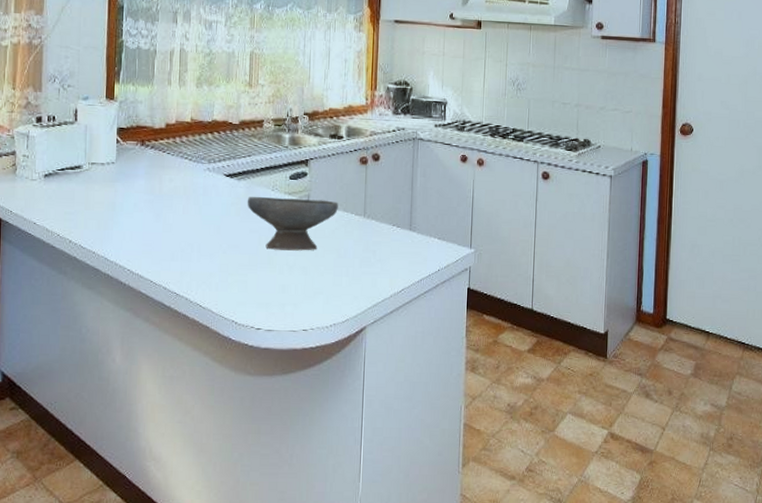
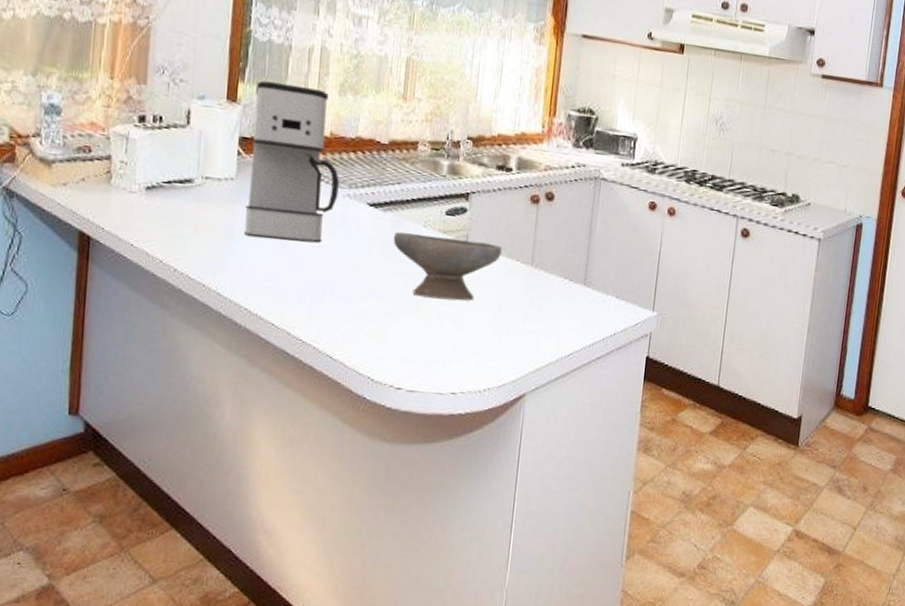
coffee maker: none [125,80,200,211] -> present [244,80,339,243]

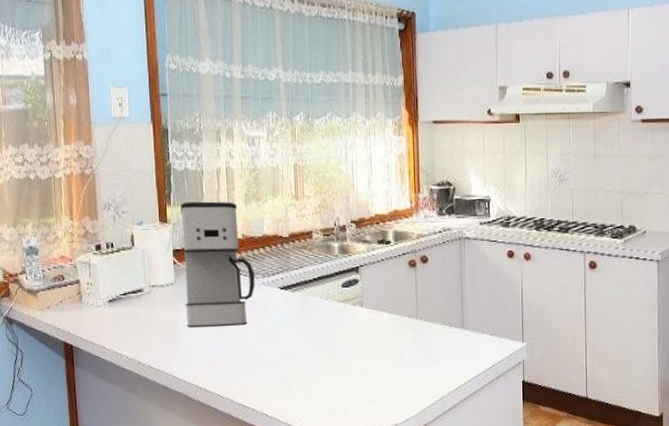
bowl: present [393,231,502,301] -> none [303,305,391,357]

